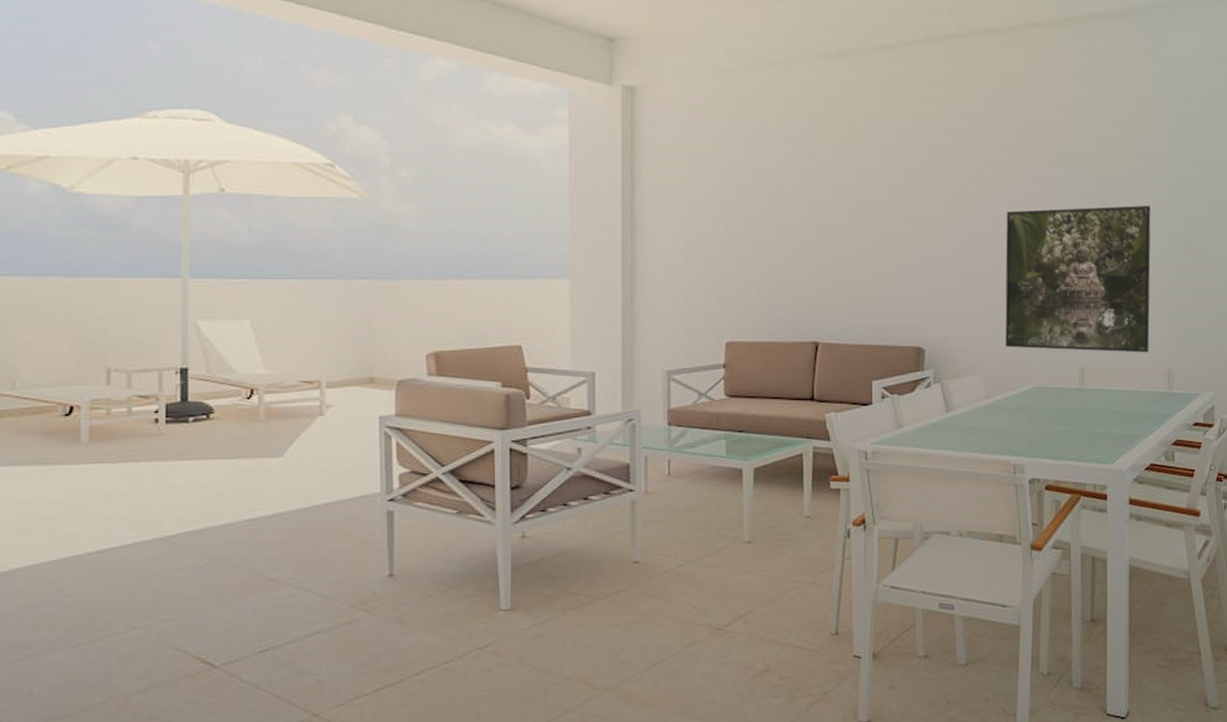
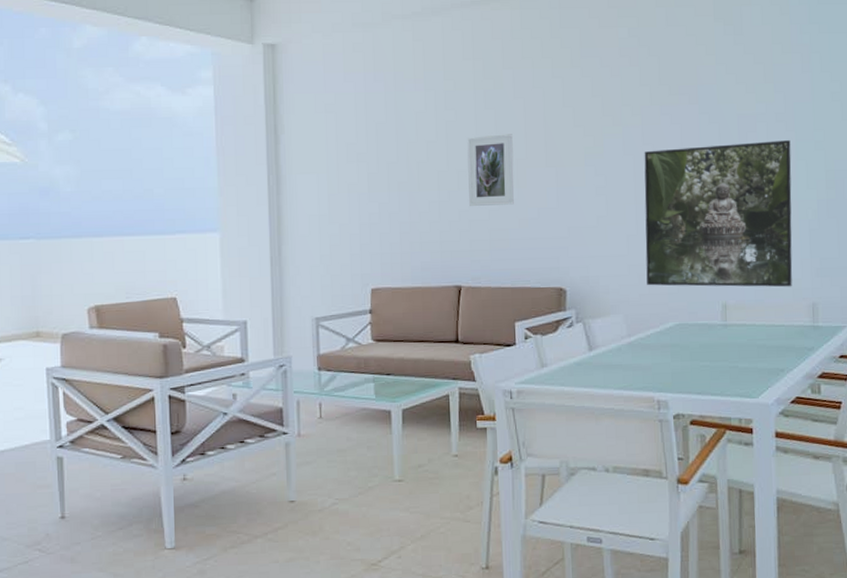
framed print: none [829,188,875,261] -> present [467,134,514,206]

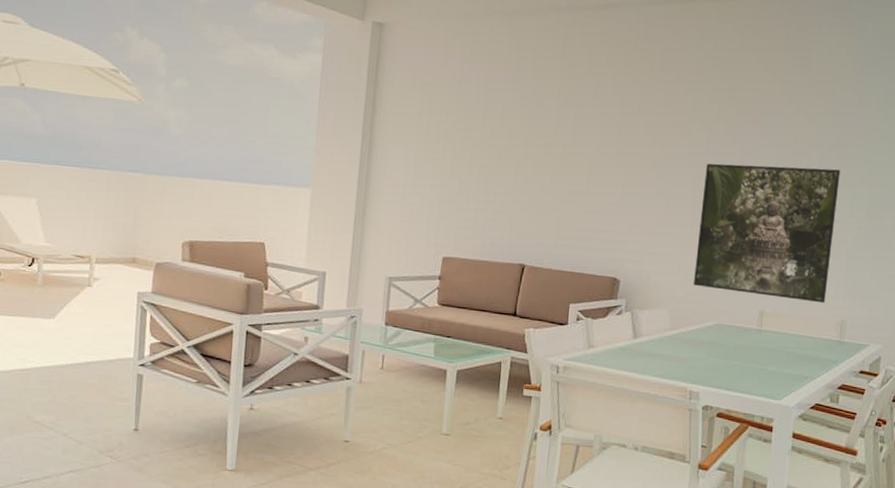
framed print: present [467,134,514,206] -> none [542,130,589,197]

